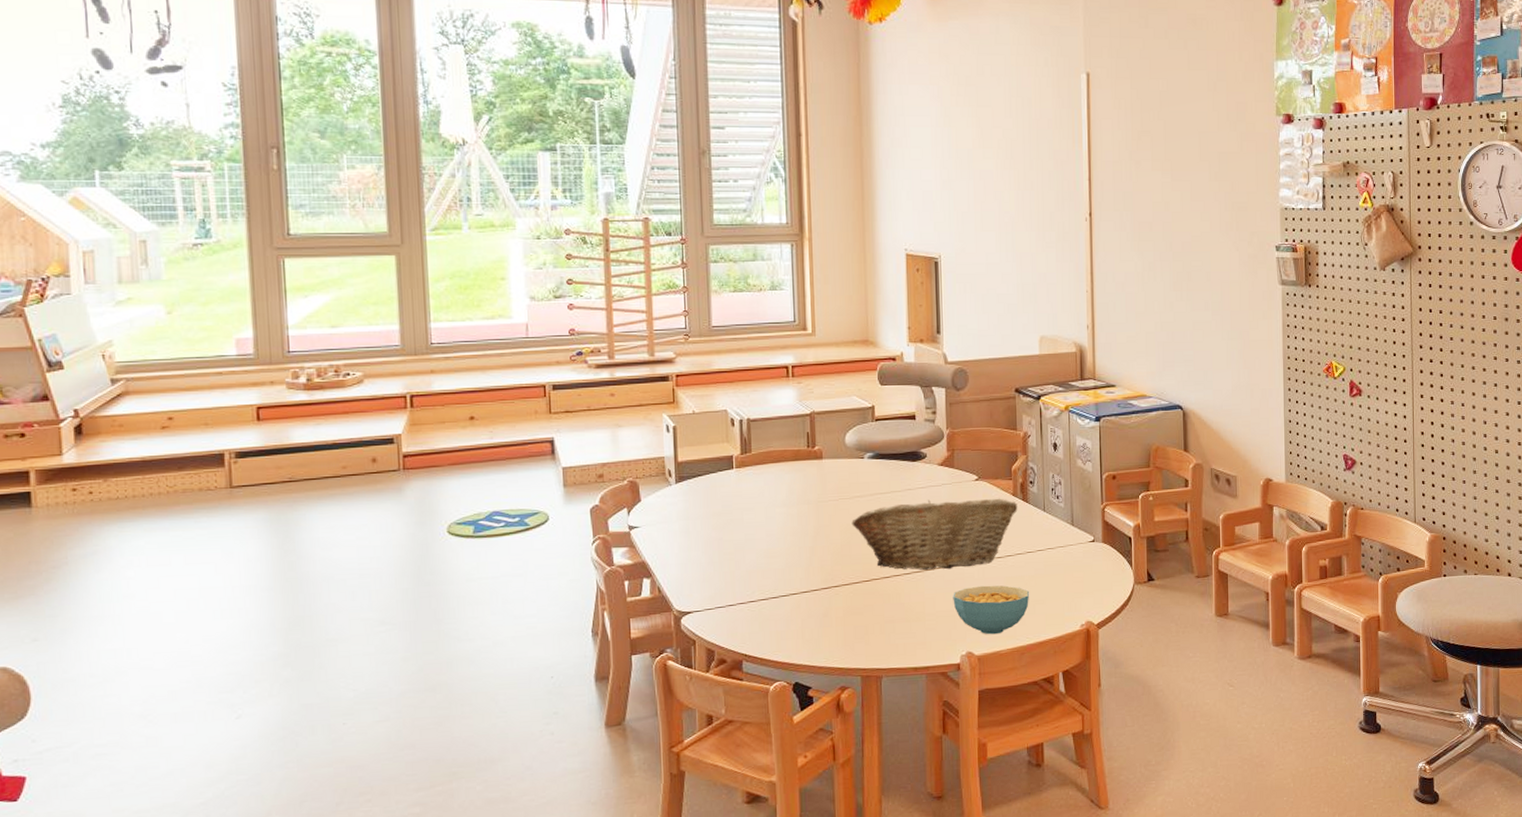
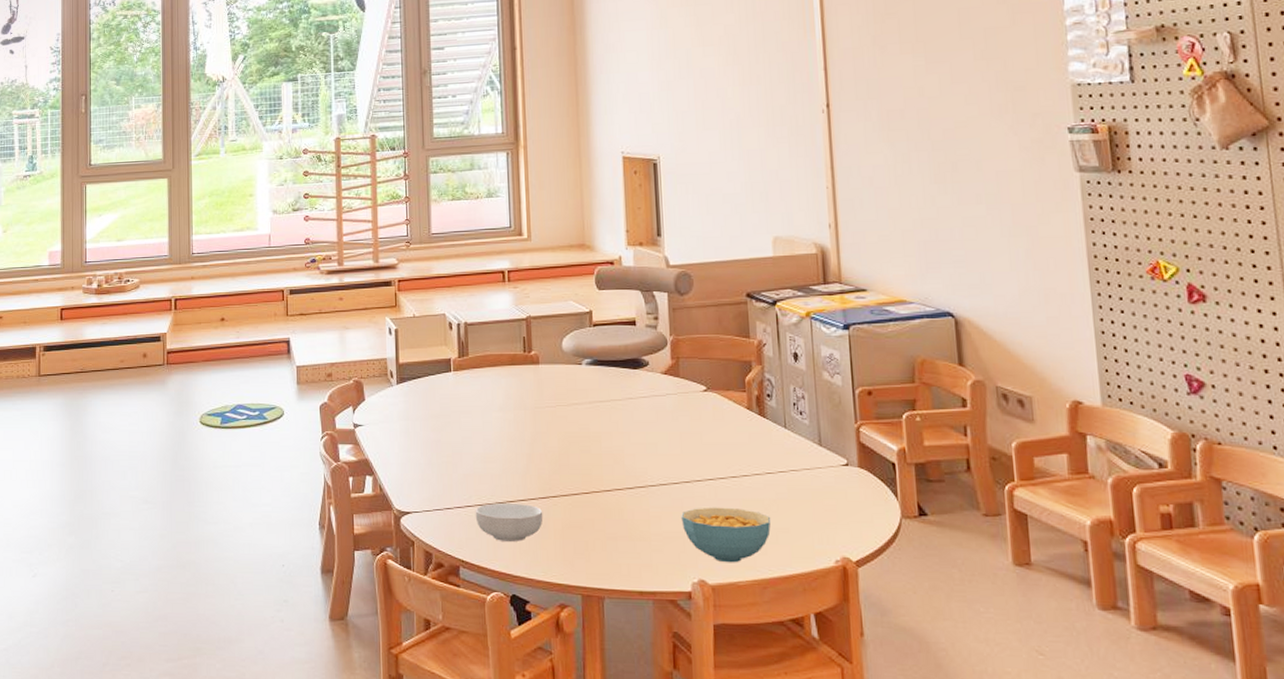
cereal bowl: none [758,595,826,634] -> present [475,502,543,543]
fruit basket: present [851,498,1018,570] -> none [569,410,754,487]

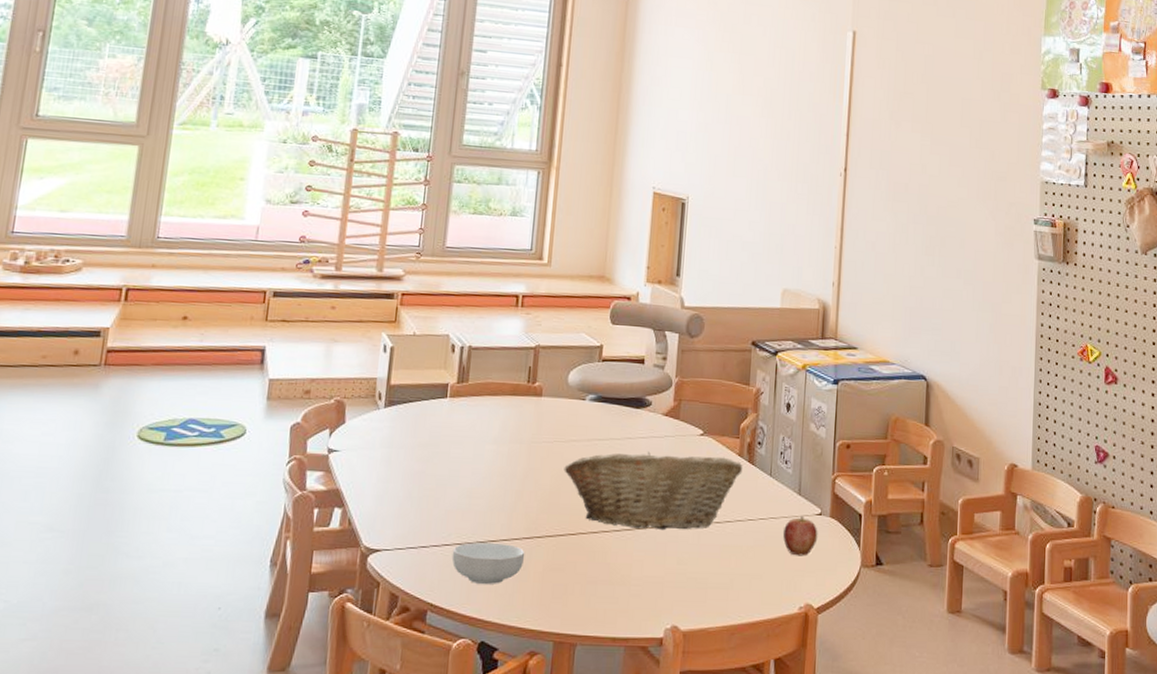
fruit basket: none [569,410,754,487] -> present [564,451,743,531]
cereal bowl: present [681,507,771,563] -> none [662,552,746,609]
apple: none [806,467,847,509] -> present [782,516,818,556]

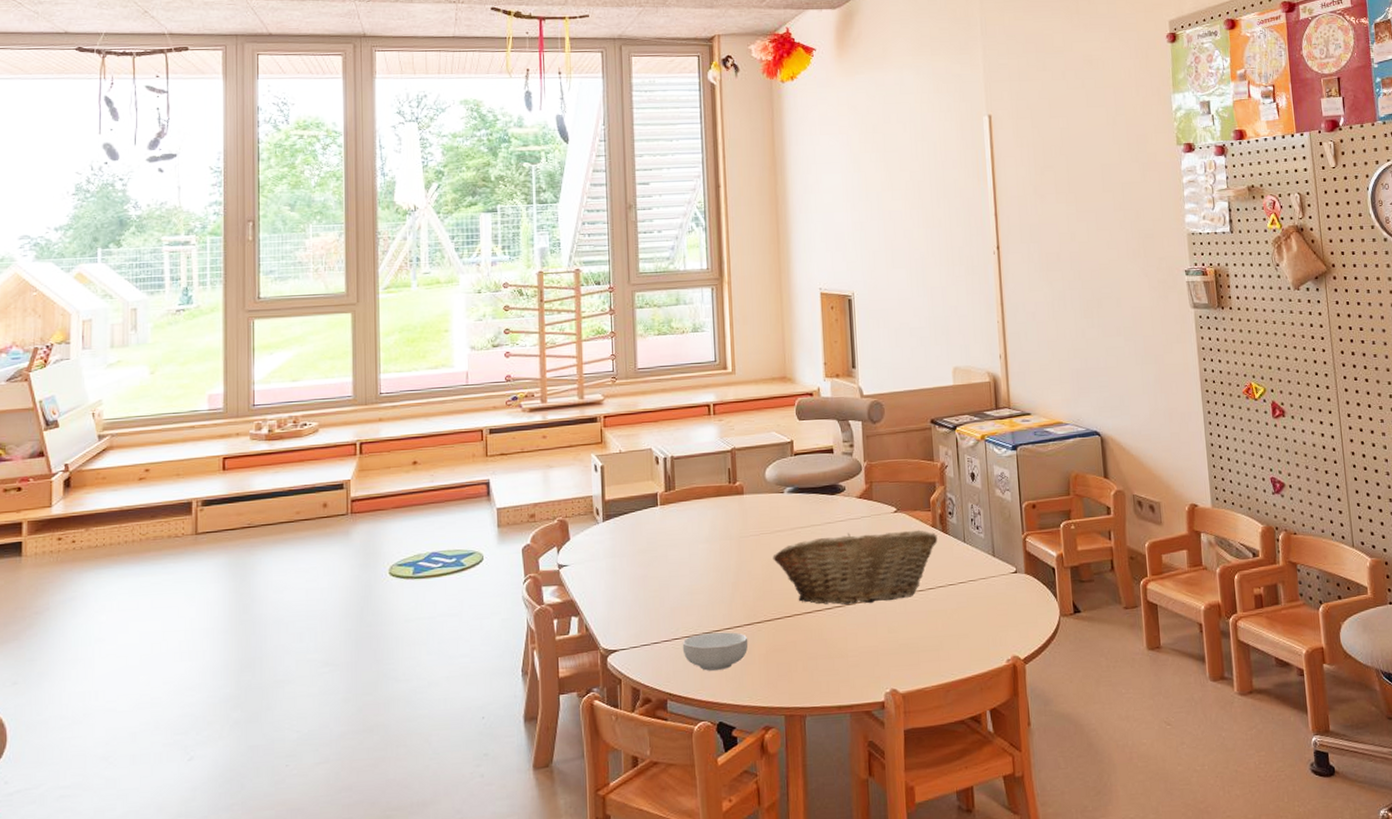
apple: present [782,516,818,556] -> none [982,576,1016,613]

